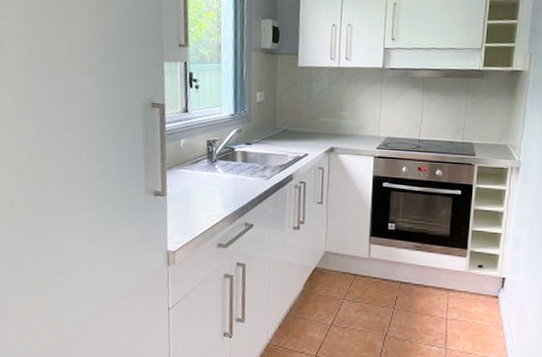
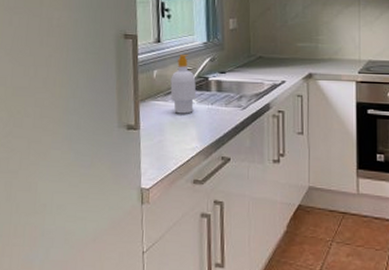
soap bottle: none [197,125,223,183] -> present [170,55,197,114]

